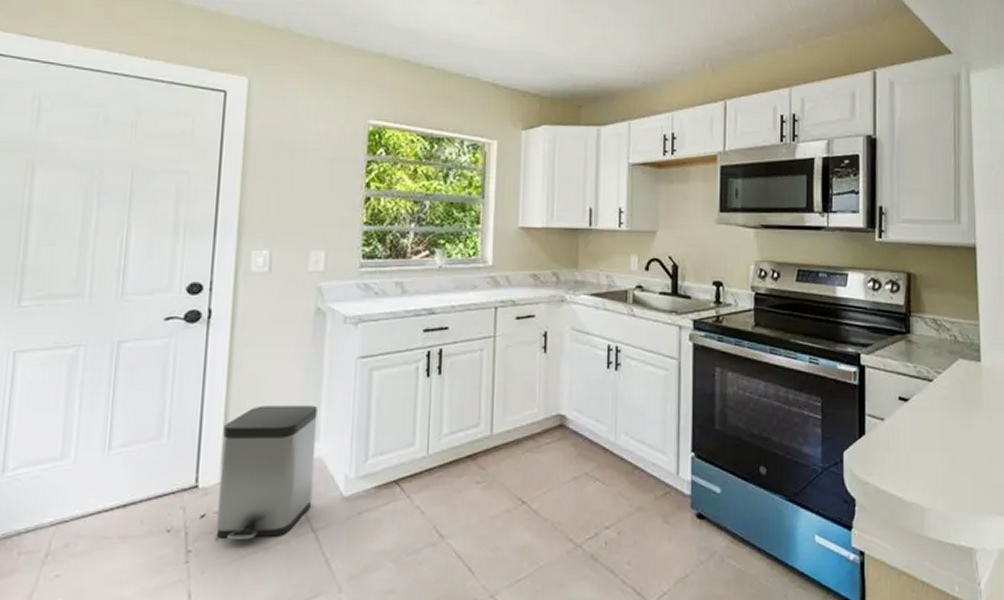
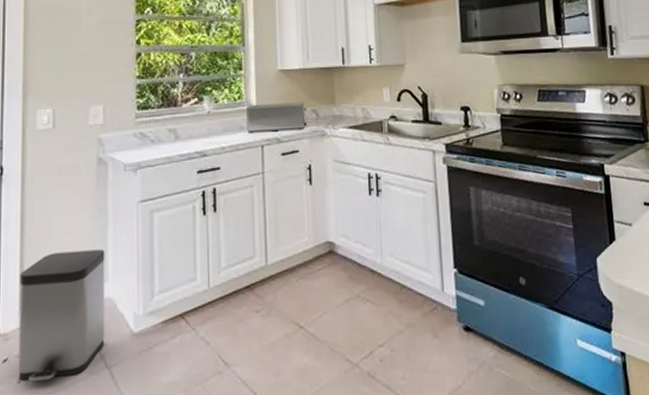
toaster: none [480,262,547,294] -> present [246,102,307,133]

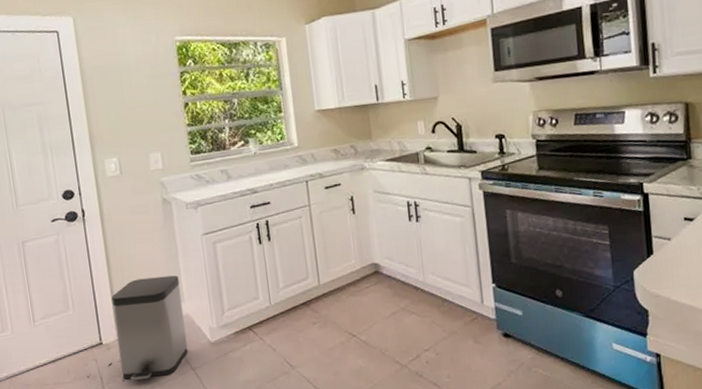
toaster: present [246,102,307,133] -> none [289,139,347,171]

